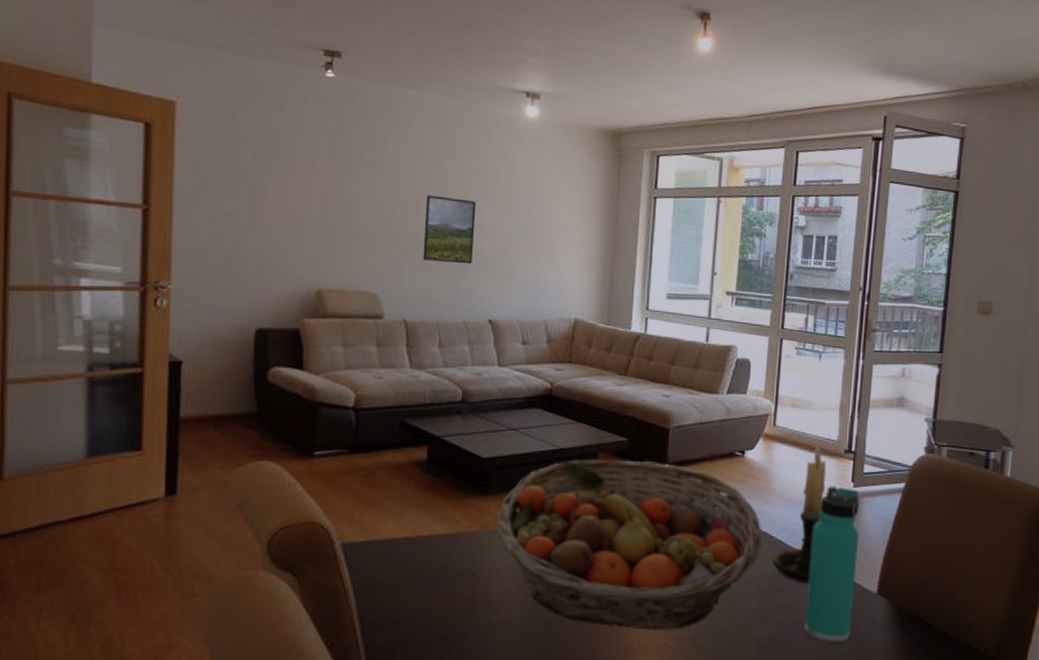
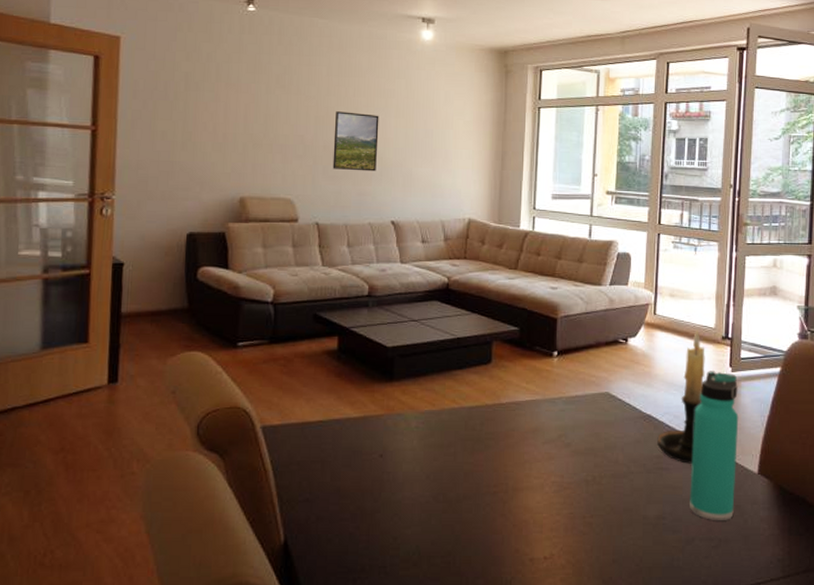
fruit basket: present [495,459,762,630] -> none [399,347,646,508]

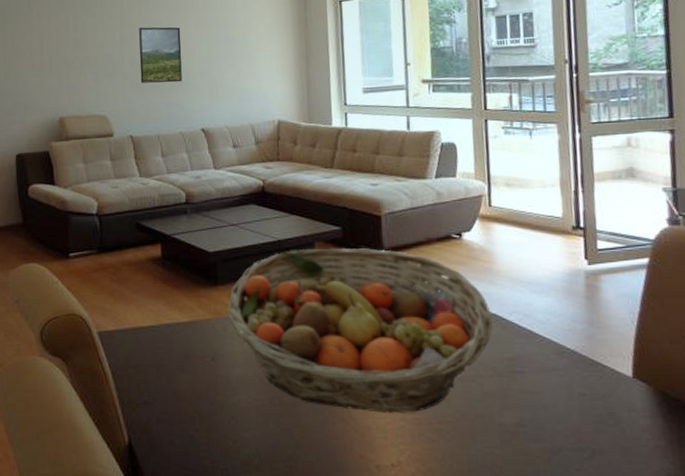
fruit basket: none [399,347,646,508] -> present [226,247,493,413]
candle holder: present [657,331,705,464] -> none [506,221,557,367]
thermos bottle: present [690,371,739,521] -> none [547,264,607,430]

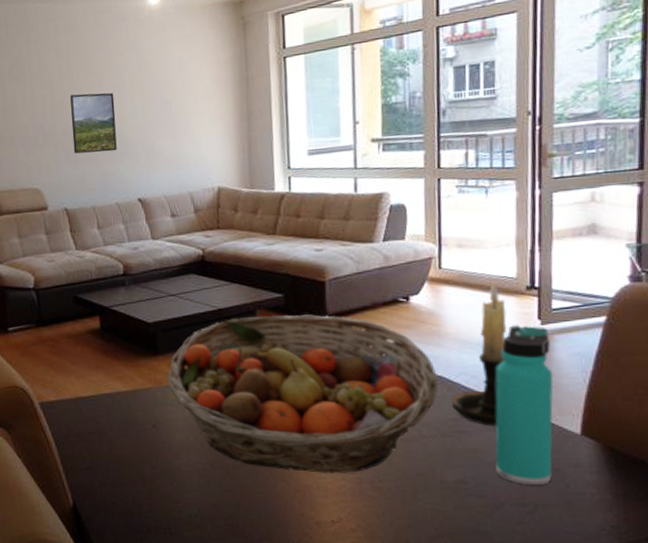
candle holder: none [506,221,557,367] -> present [452,282,507,426]
thermos bottle: none [547,264,607,430] -> present [495,325,553,486]

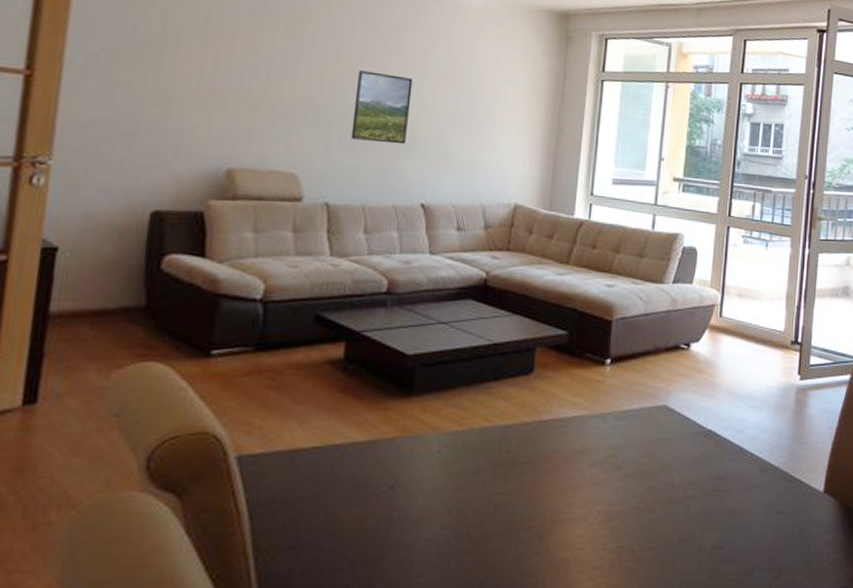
fruit basket: present [167,314,438,473] -> none [418,354,707,543]
candle holder: present [452,282,507,426] -> none [718,335,773,484]
thermos bottle: present [495,325,553,486] -> none [750,379,806,548]

